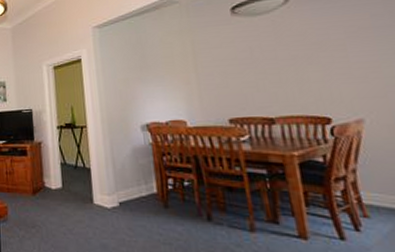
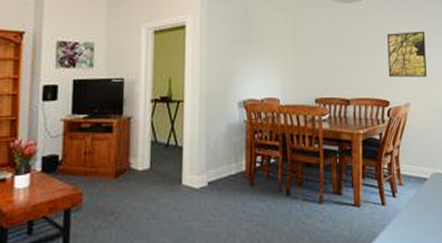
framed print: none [315,33,386,90] -> present [387,31,427,77]

